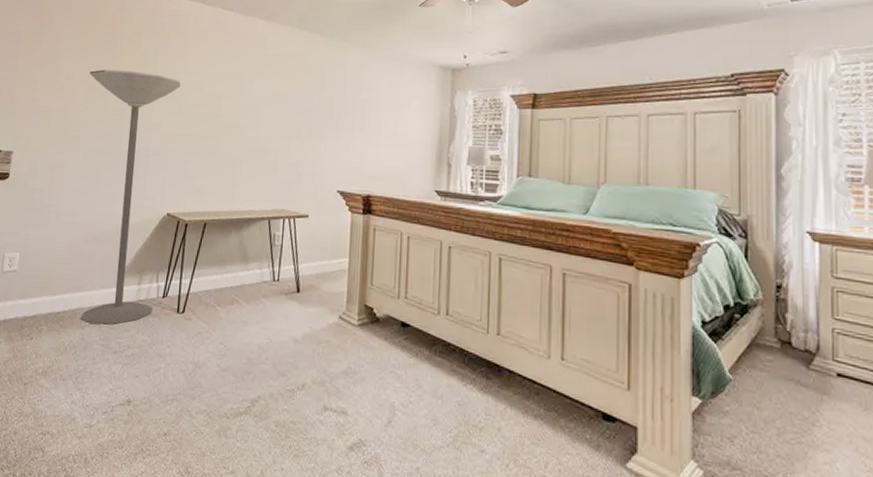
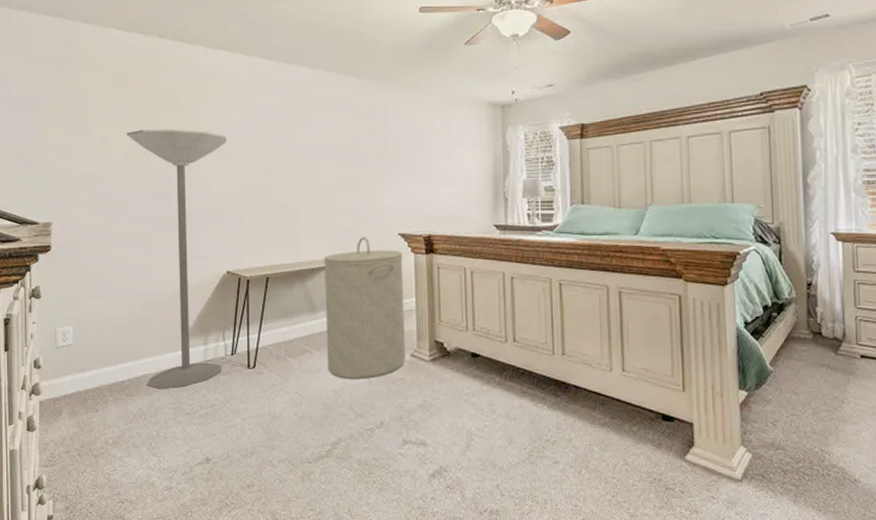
laundry hamper: none [255,191,340,337] -> present [324,237,406,379]

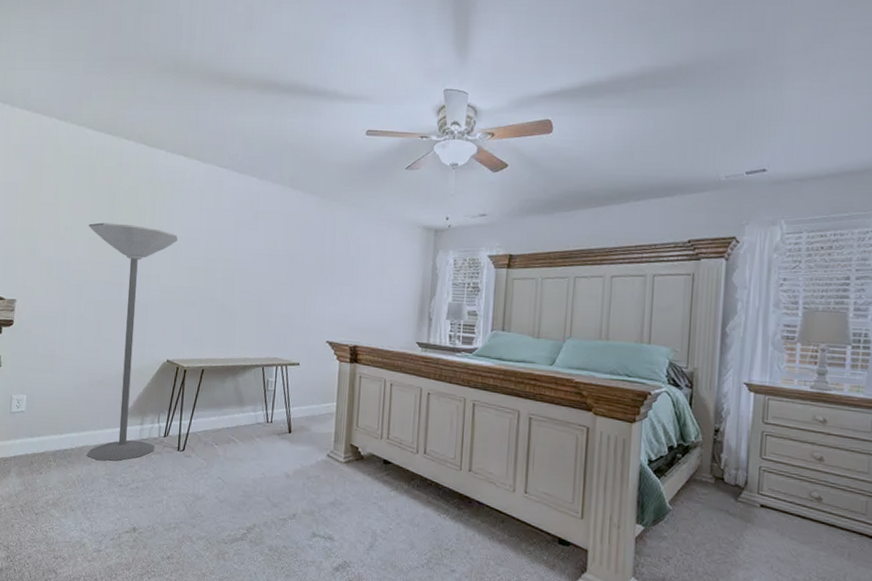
laundry hamper: present [324,237,406,379] -> none [250,341,329,473]

